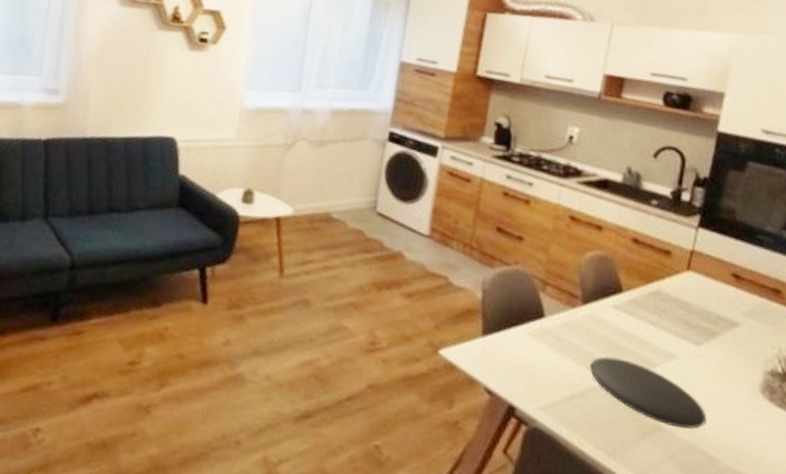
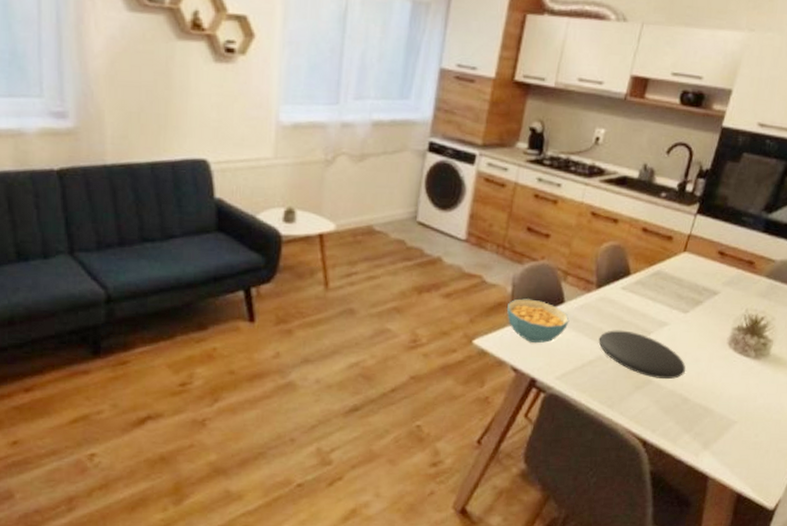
cereal bowl: none [476,307,552,363] -> present [506,298,570,344]

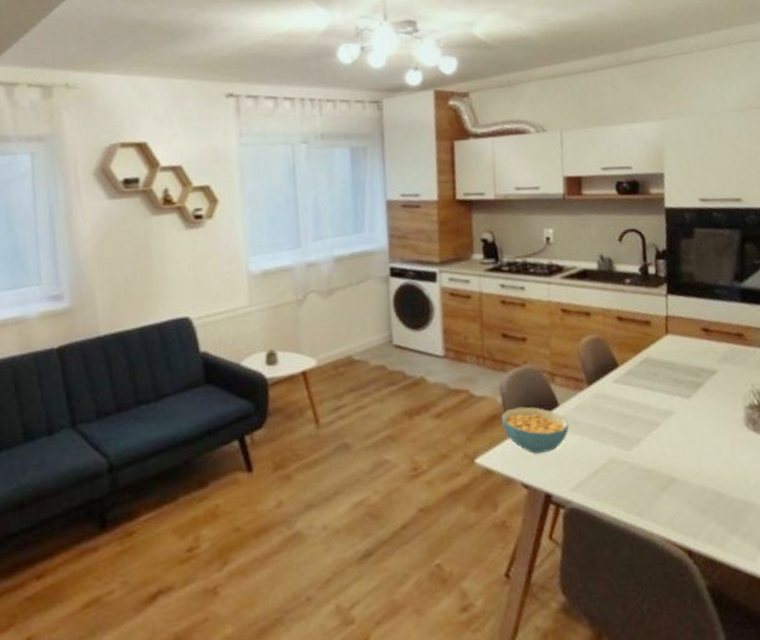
plate: present [598,330,686,379] -> none [605,426,709,475]

